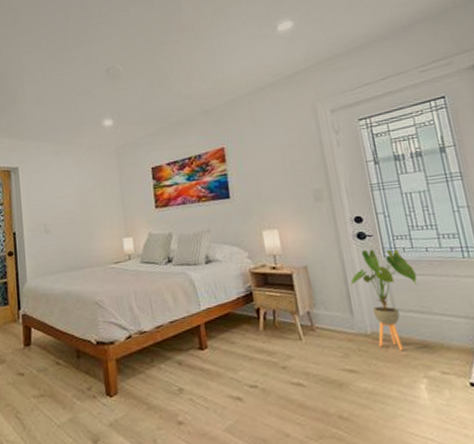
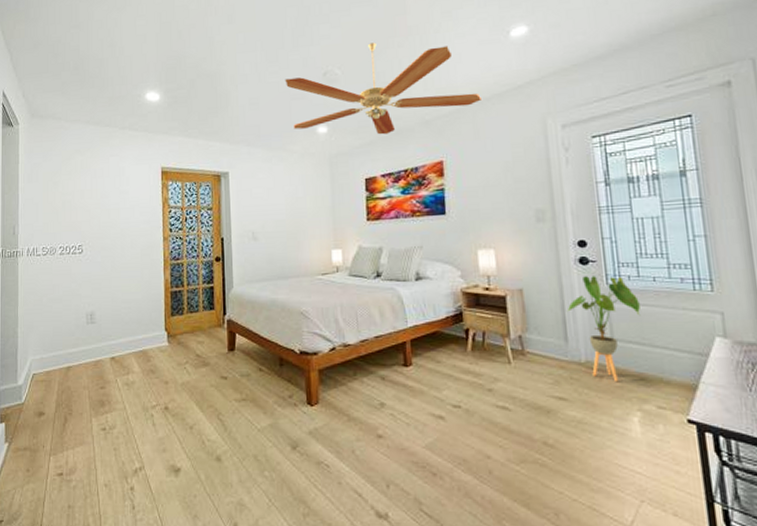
ceiling fan: none [69,39,257,126] -> present [285,42,483,135]

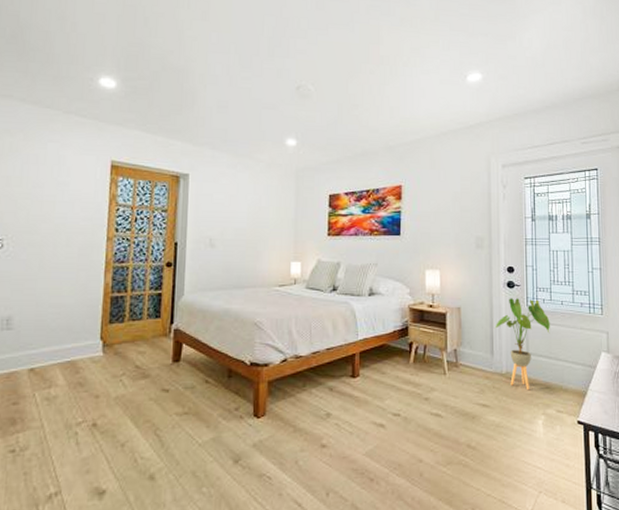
ceiling fan: present [285,42,483,135] -> none [257,65,440,155]

